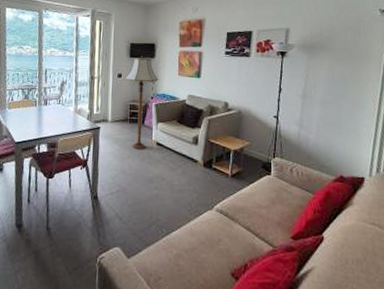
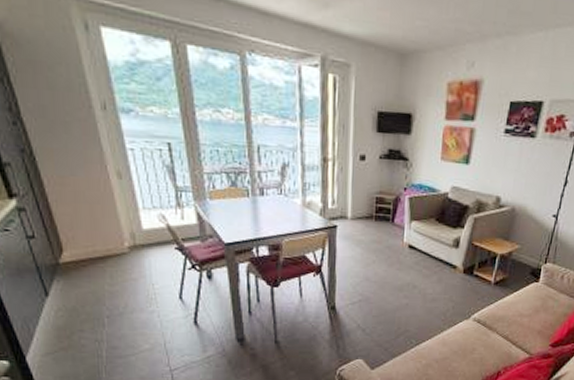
floor lamp: present [124,56,159,150] -> none [368,130,416,254]

